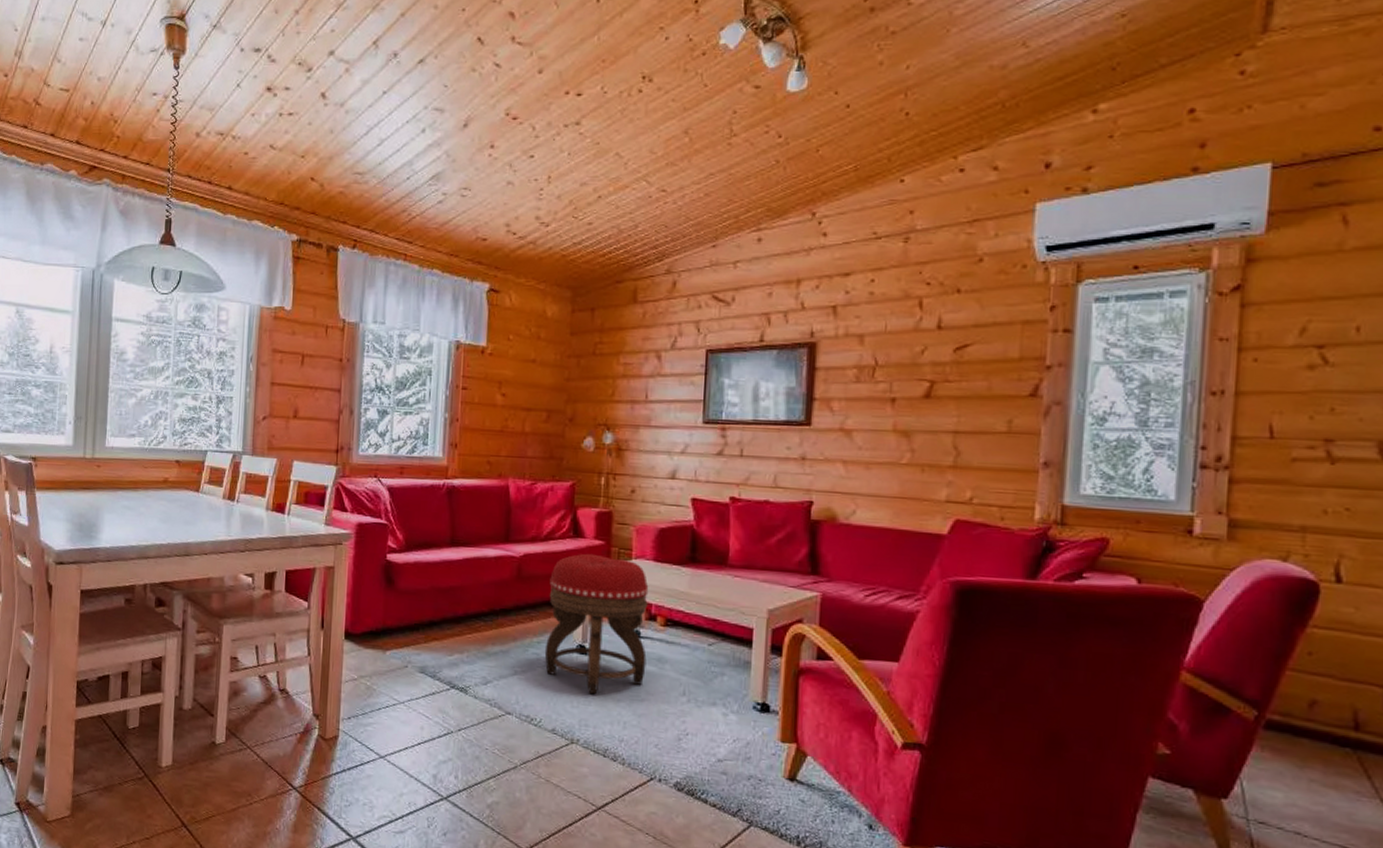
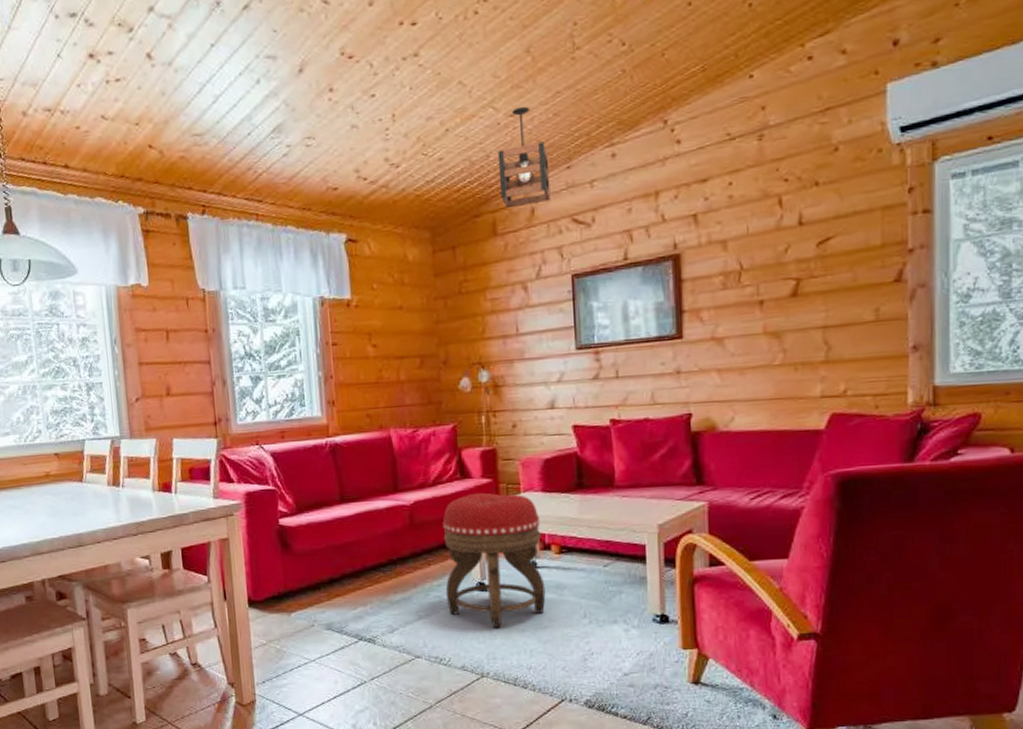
pendant light: none [644,183,696,279] -> present [497,106,551,209]

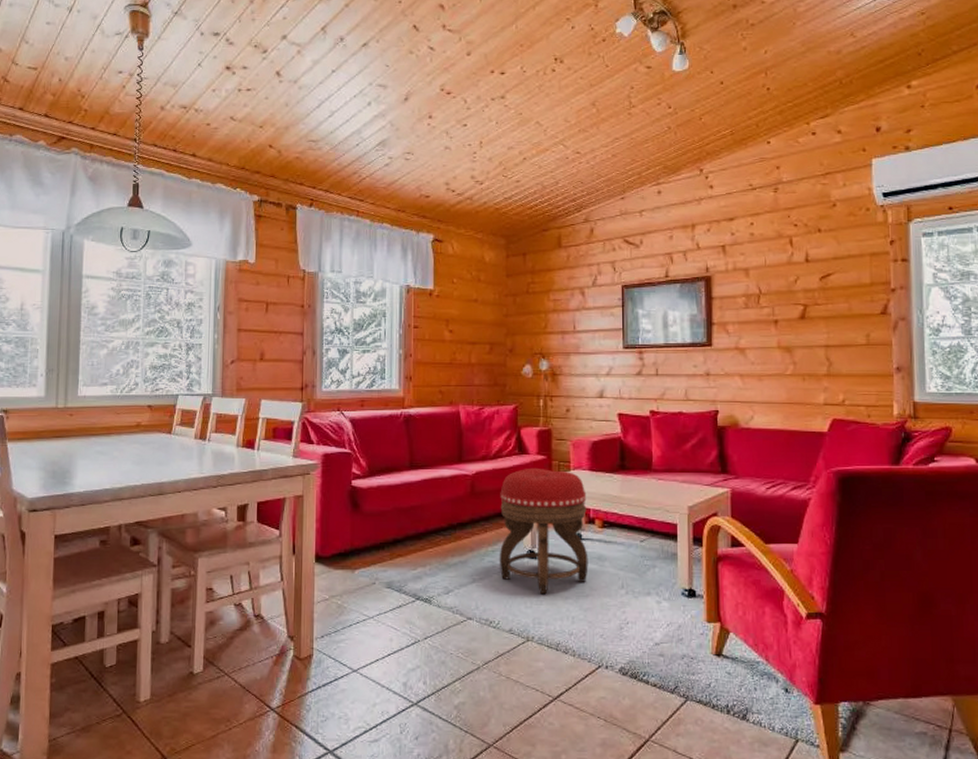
pendant light: present [497,106,551,209] -> none [565,146,607,227]

